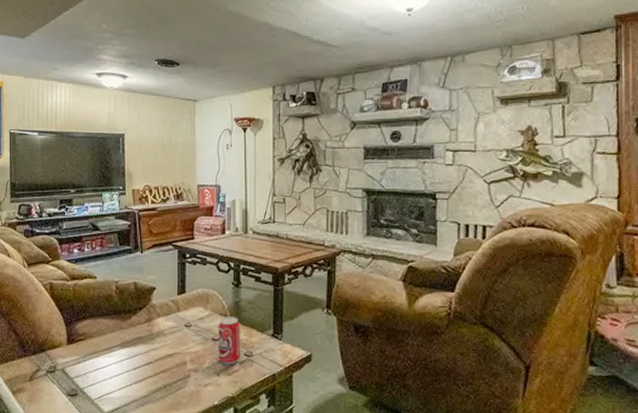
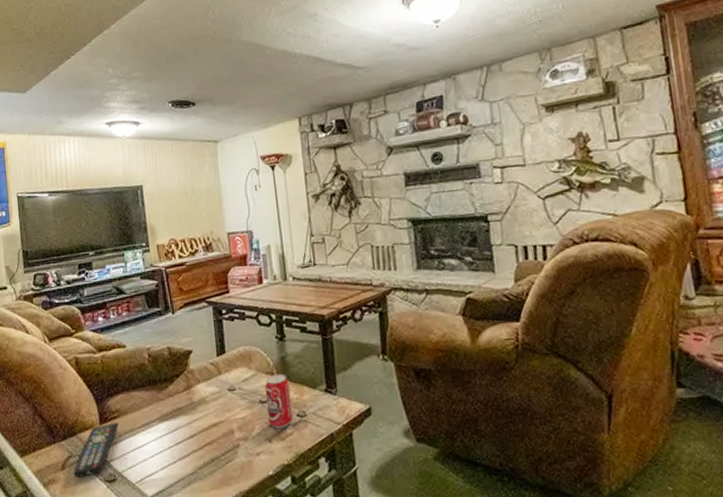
remote control: none [39,343,84,389] -> present [73,422,119,477]

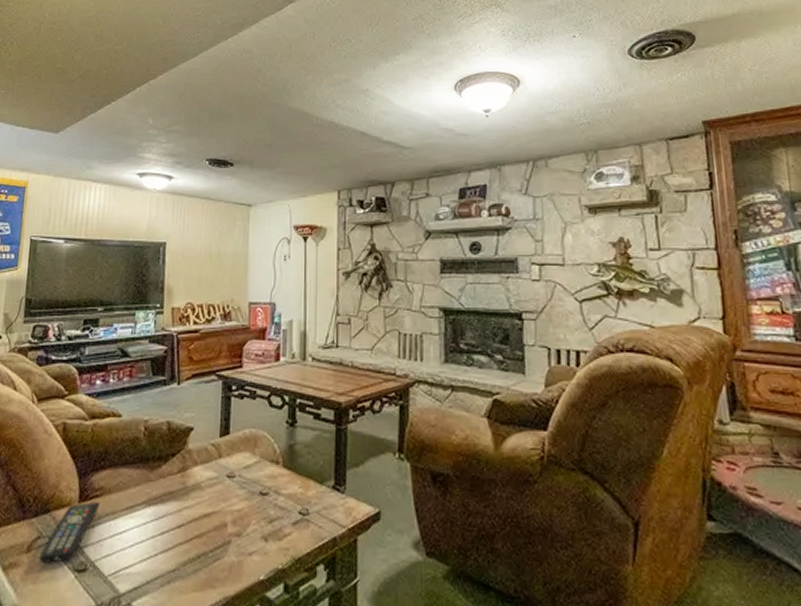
beverage can: present [265,373,293,429] -> none [267,463,295,527]

